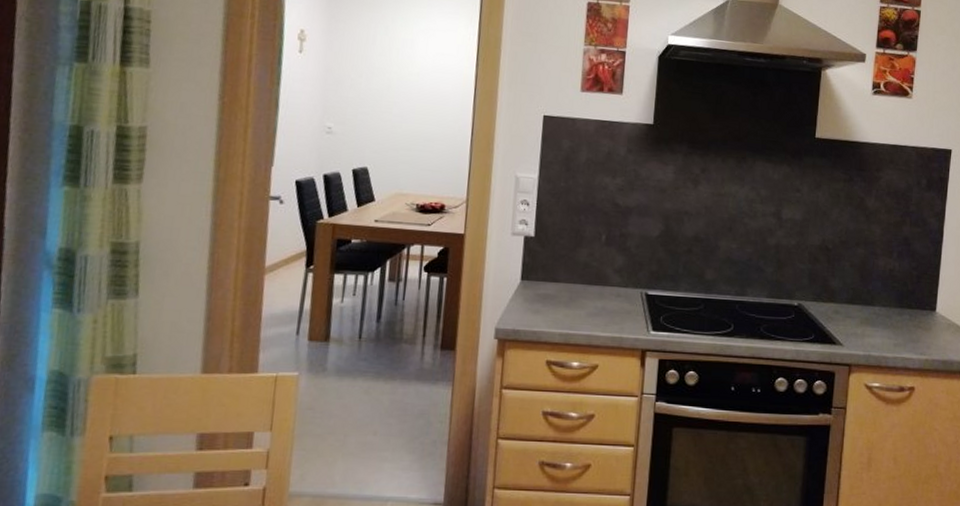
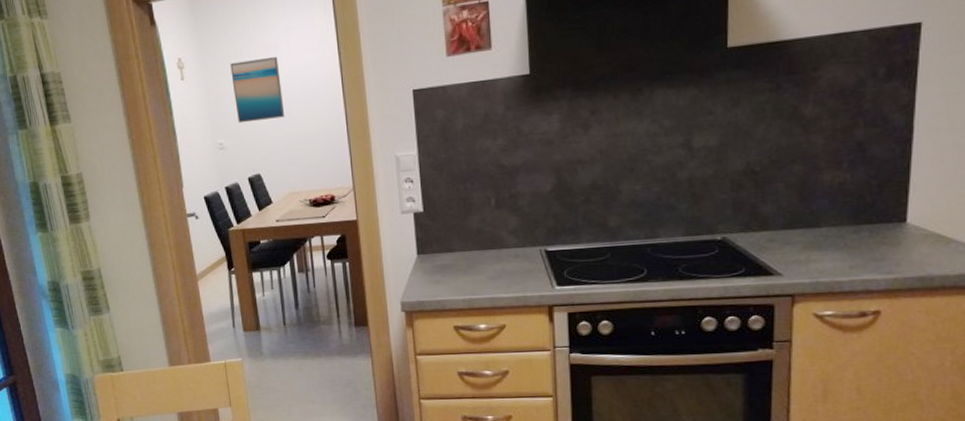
wall art: none [354,47,412,115] -> present [230,56,285,123]

